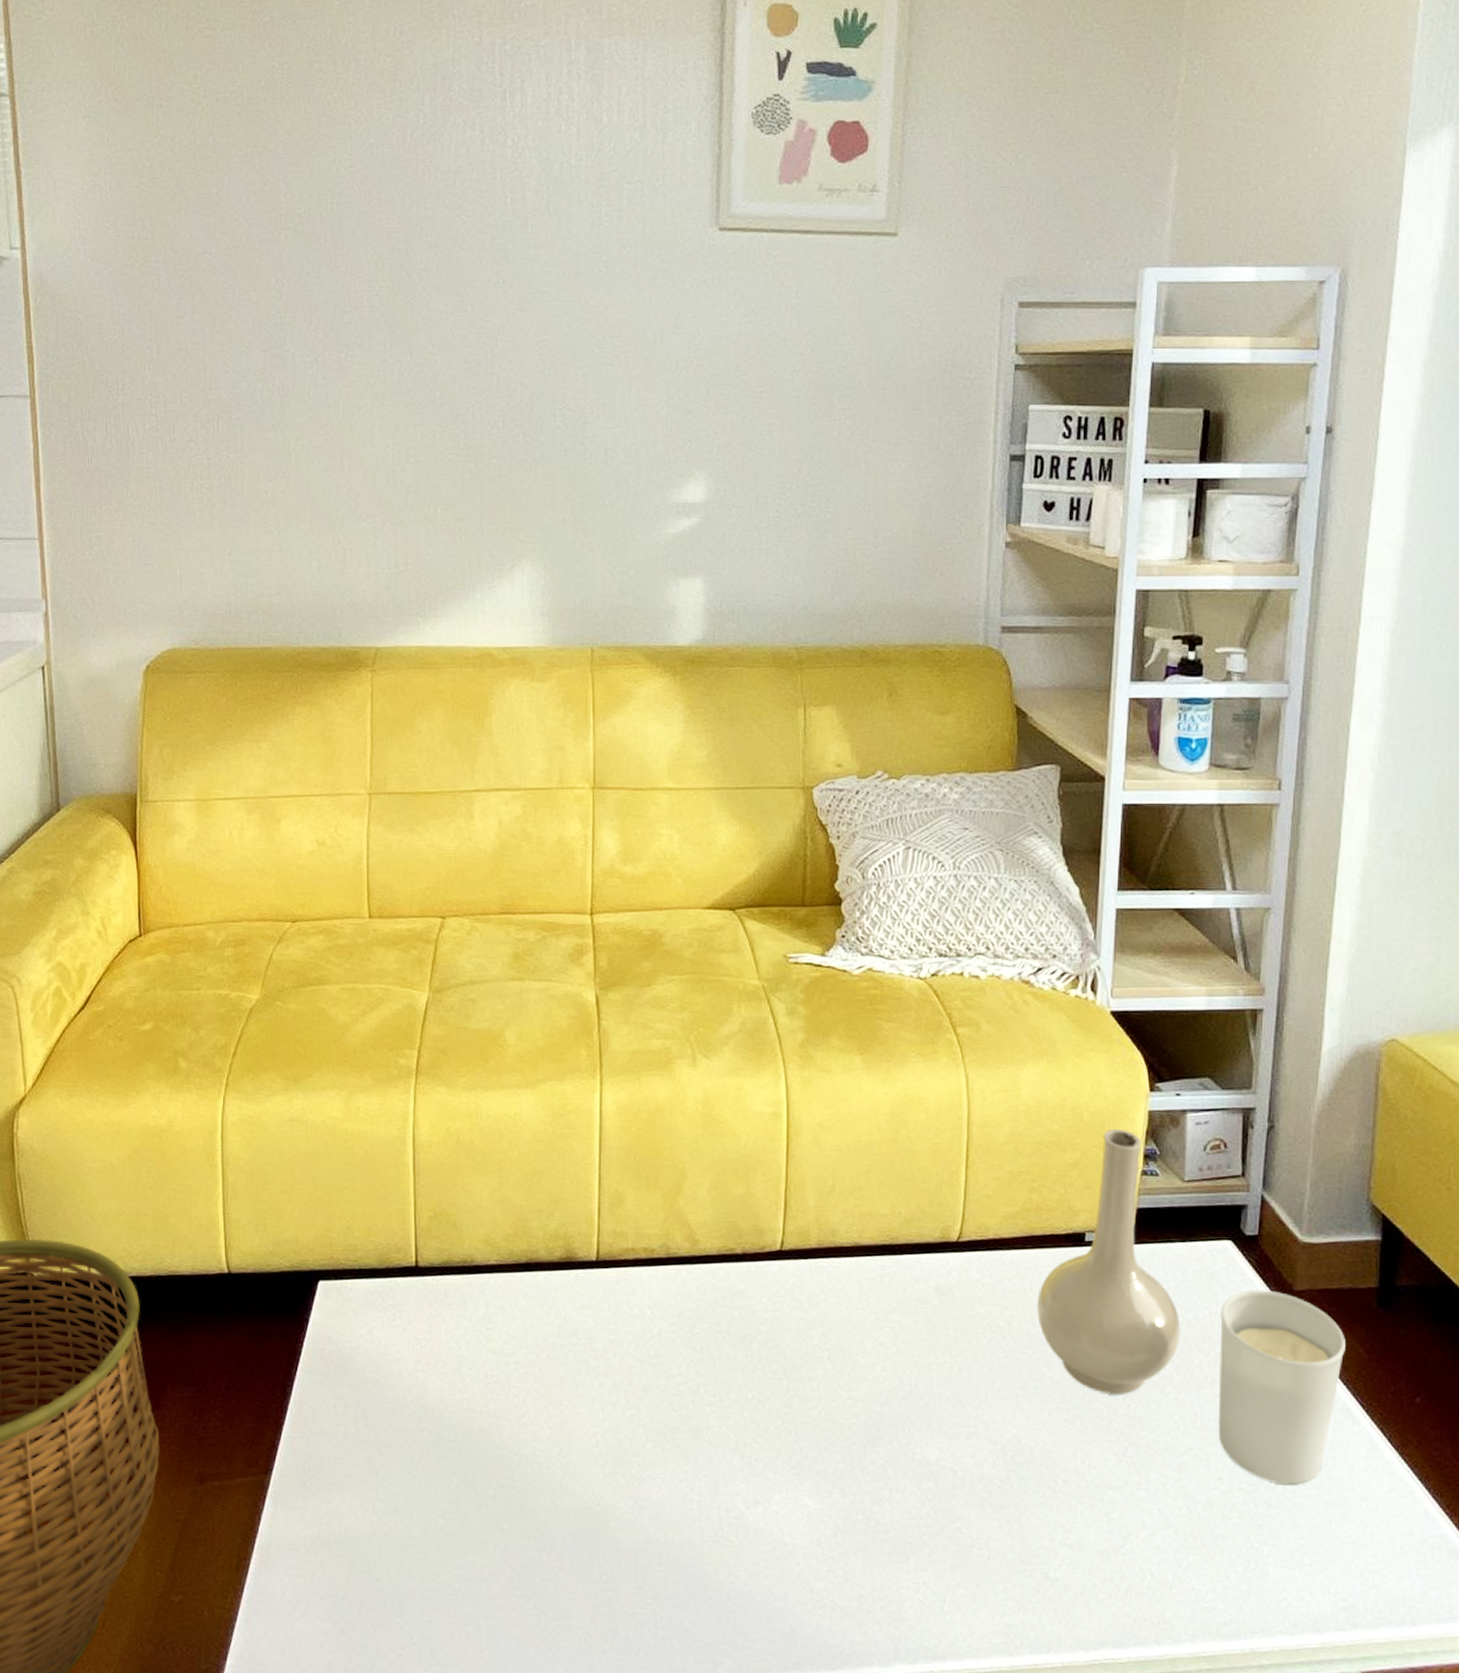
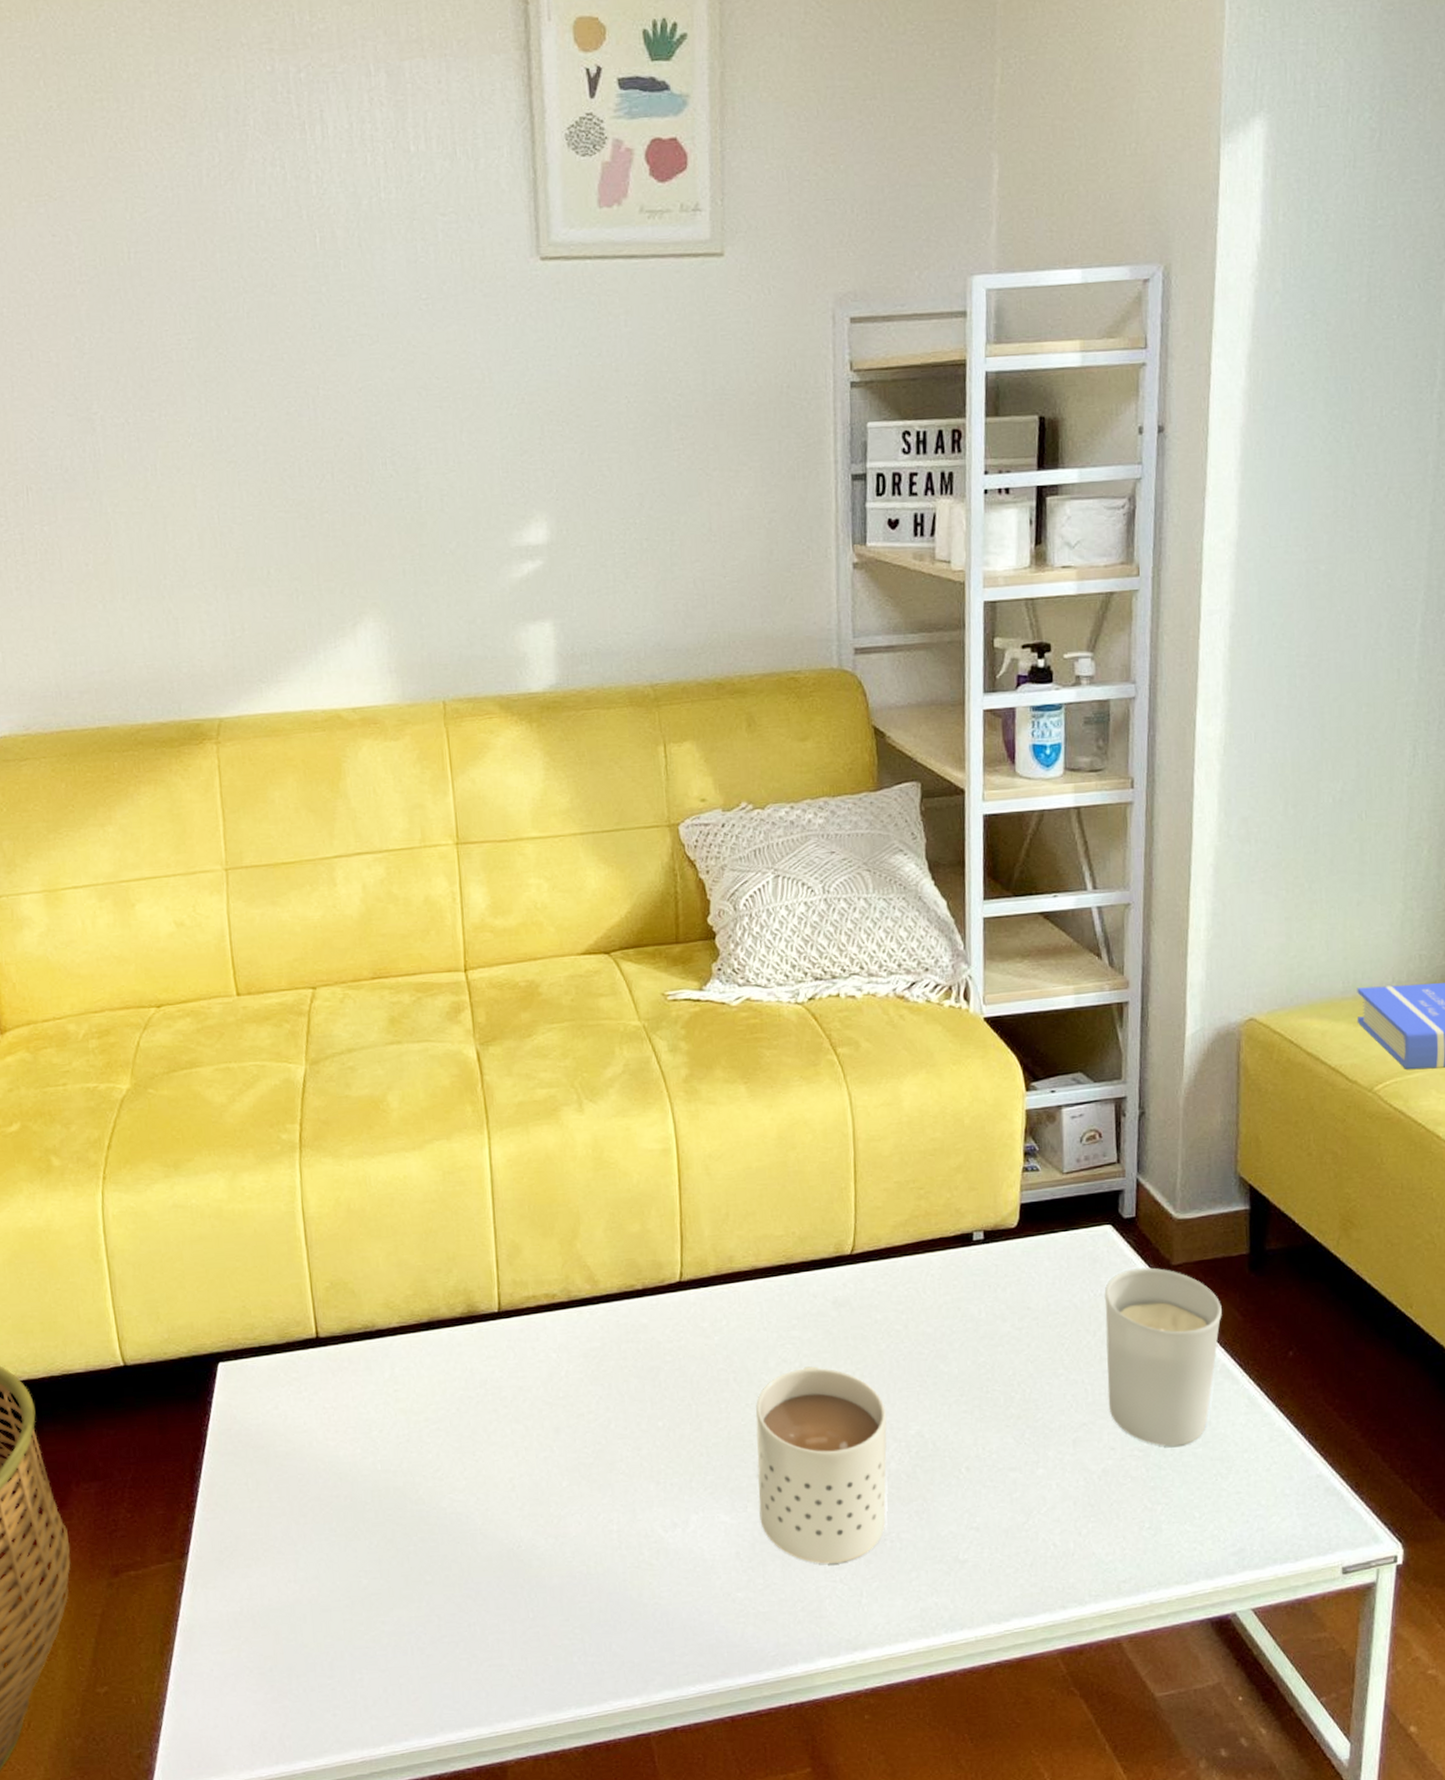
mug: none [845,1353,982,1565] -> present [755,1366,887,1564]
vase: present [1037,1128,1181,1394] -> none [931,1130,1069,1382]

